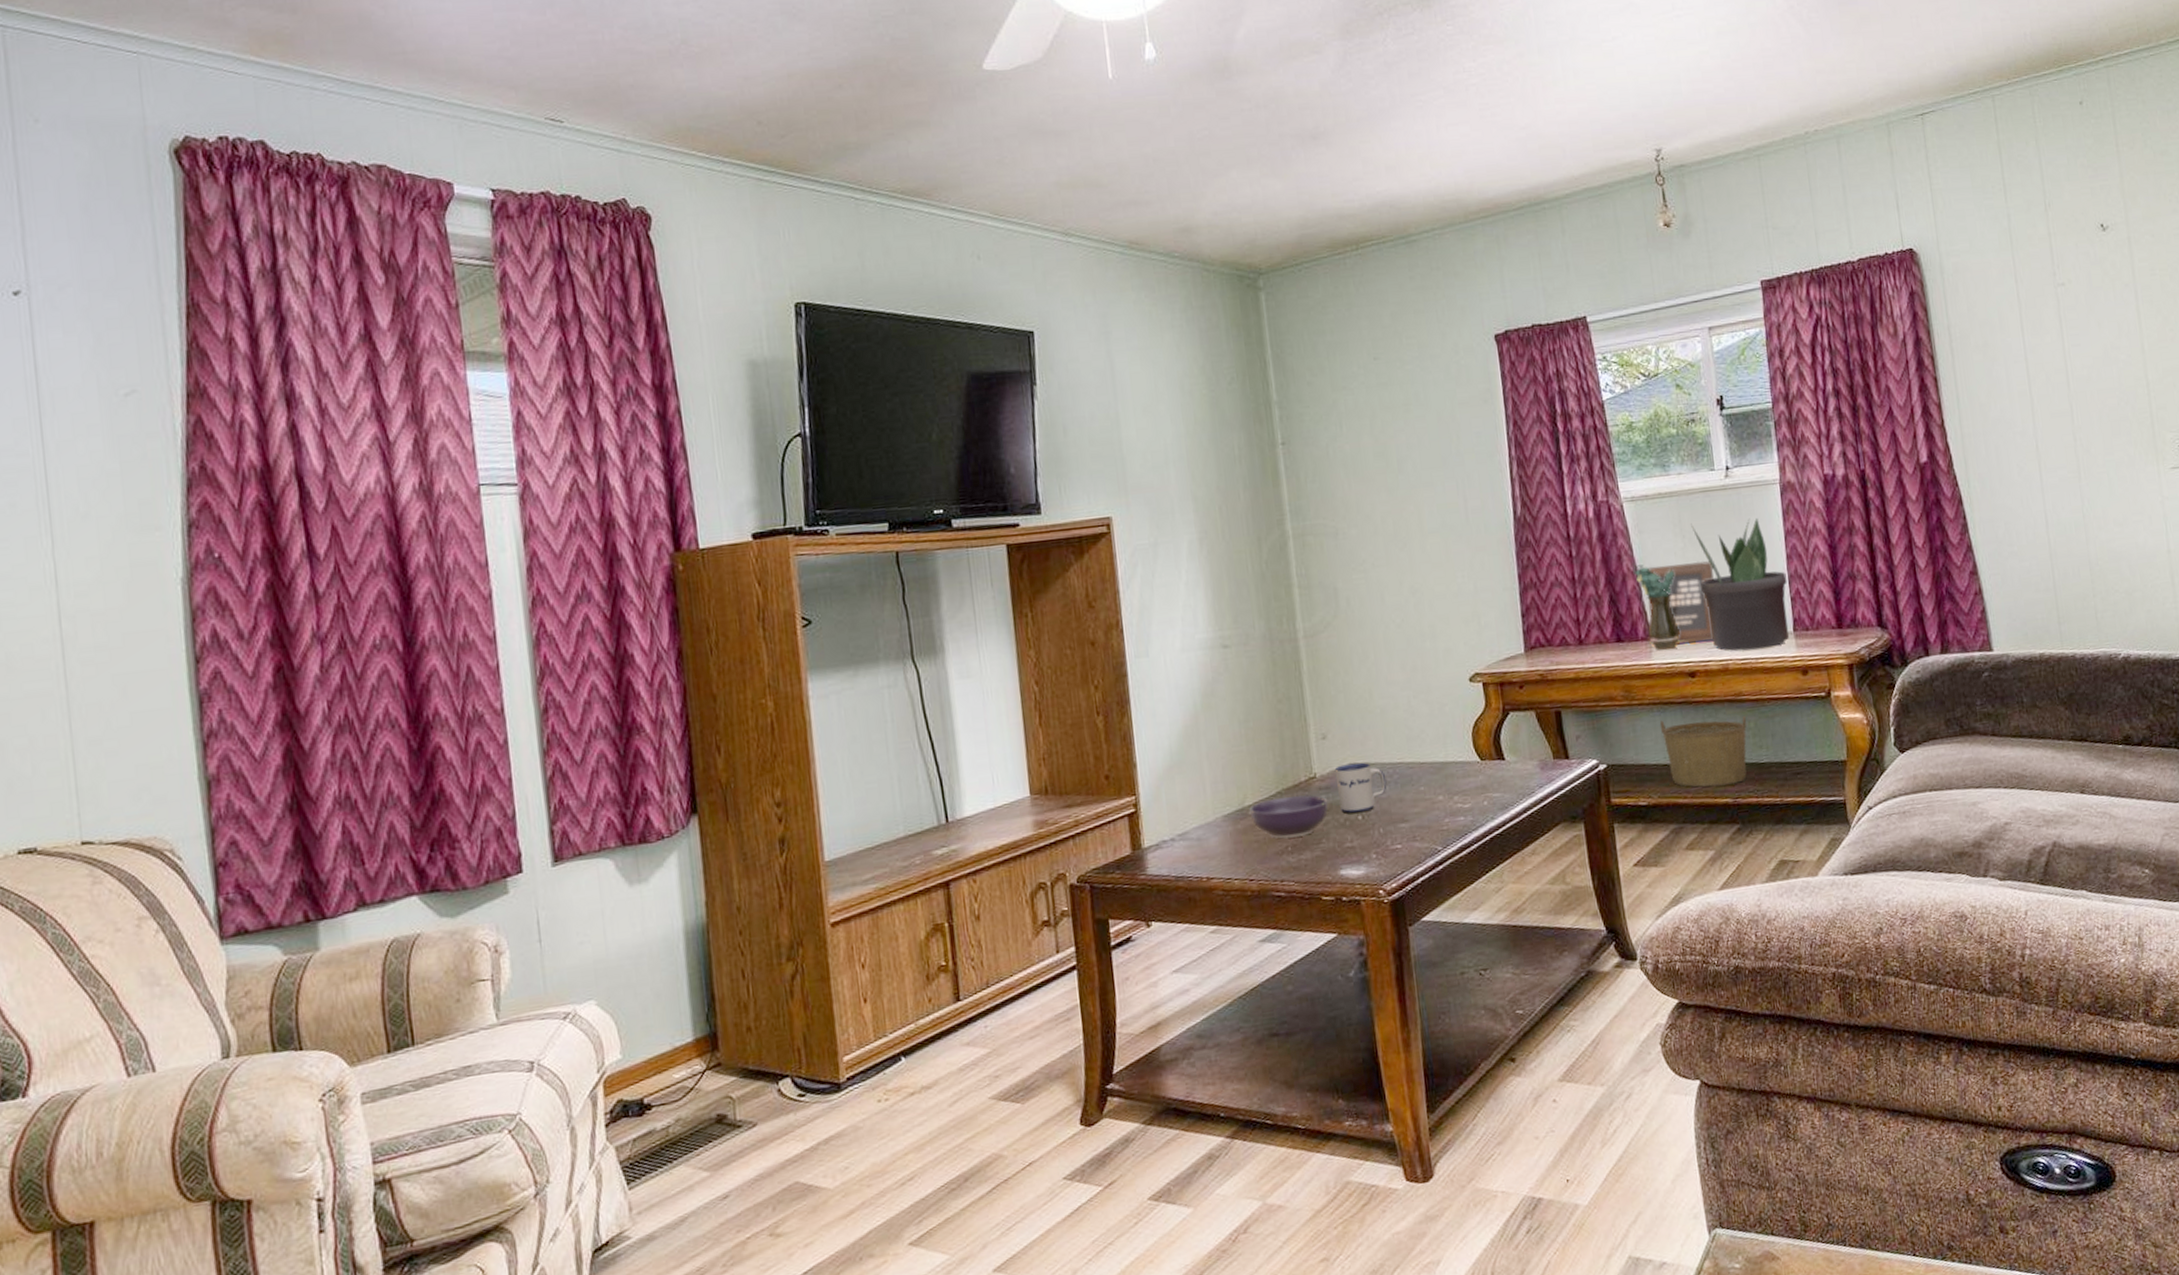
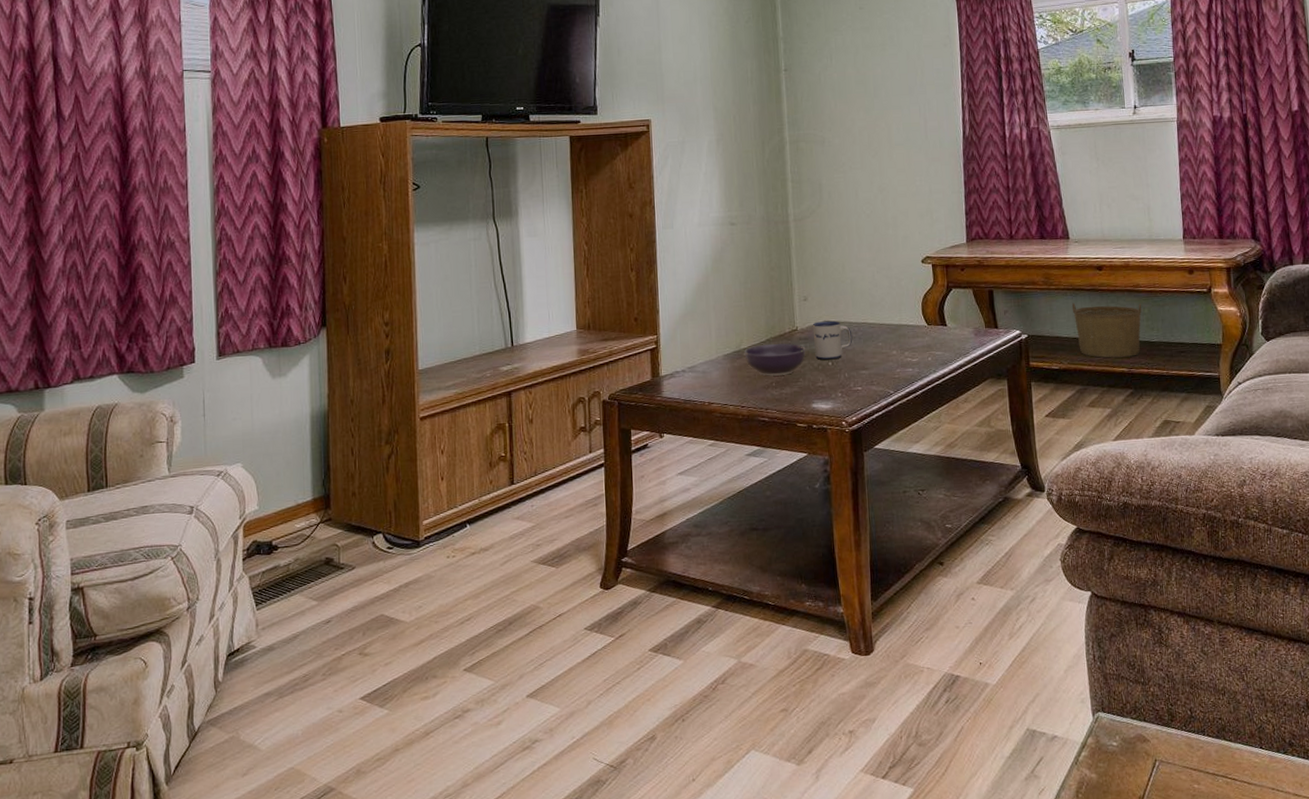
vase: present [1632,563,1680,651] -> none [1055,177,1091,248]
picture frame: present [1647,561,1714,644] -> none [1067,179,1121,243]
planter: present [1691,518,1790,652] -> none [1104,147,1180,252]

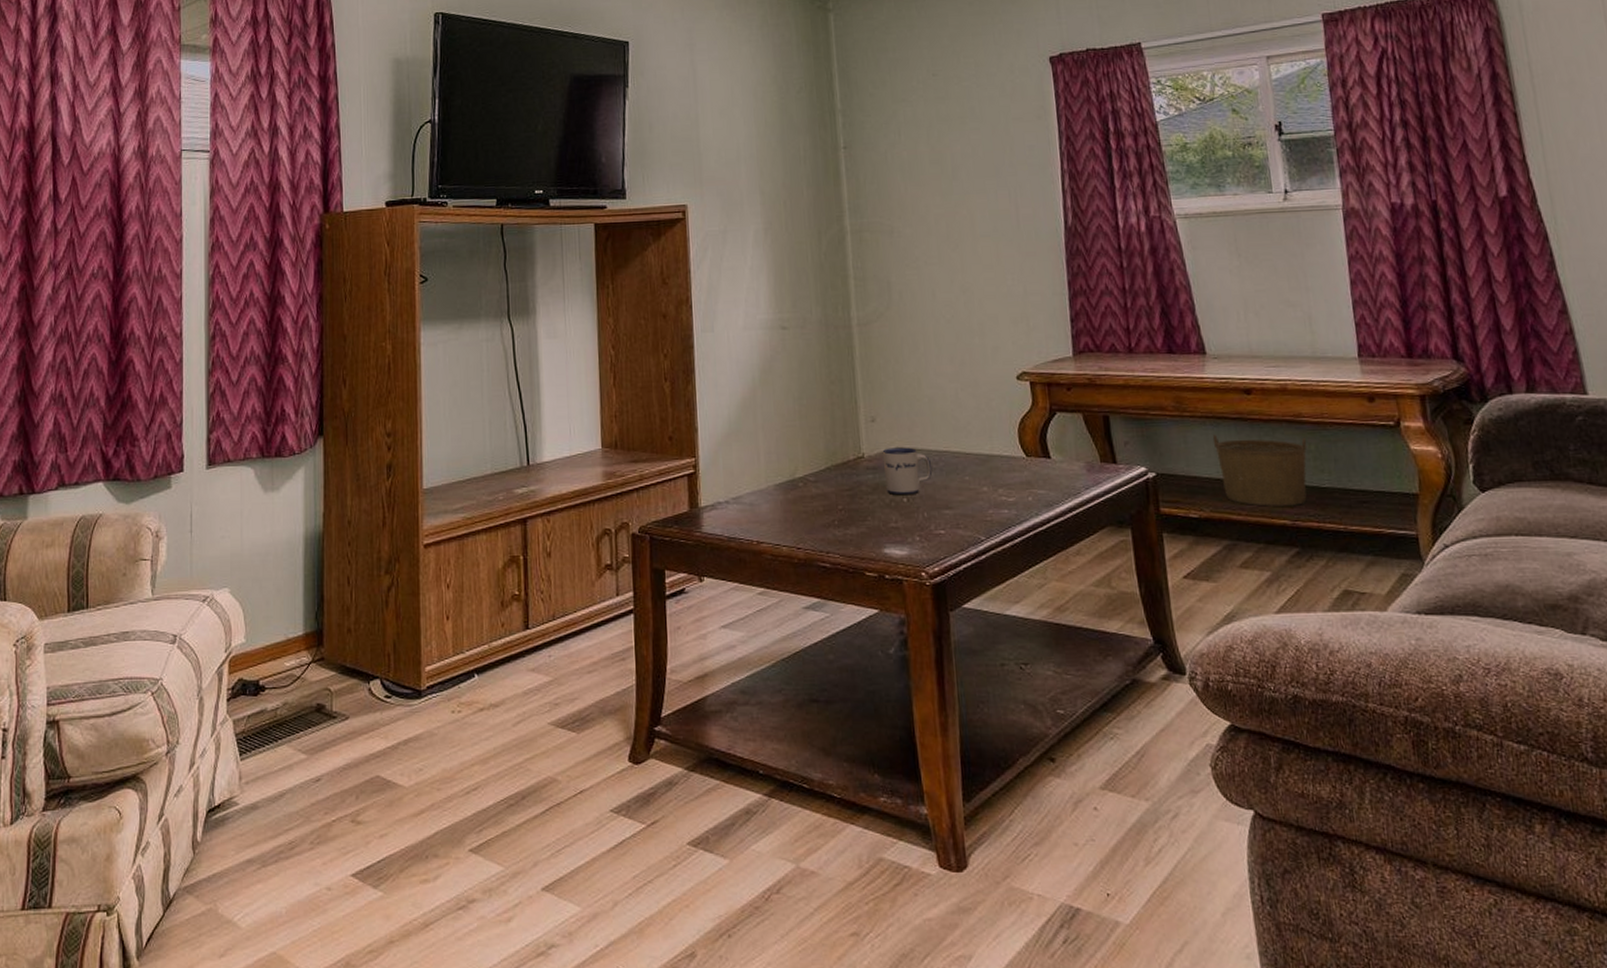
bowl: present [744,343,806,376] -> none [799,473,875,512]

